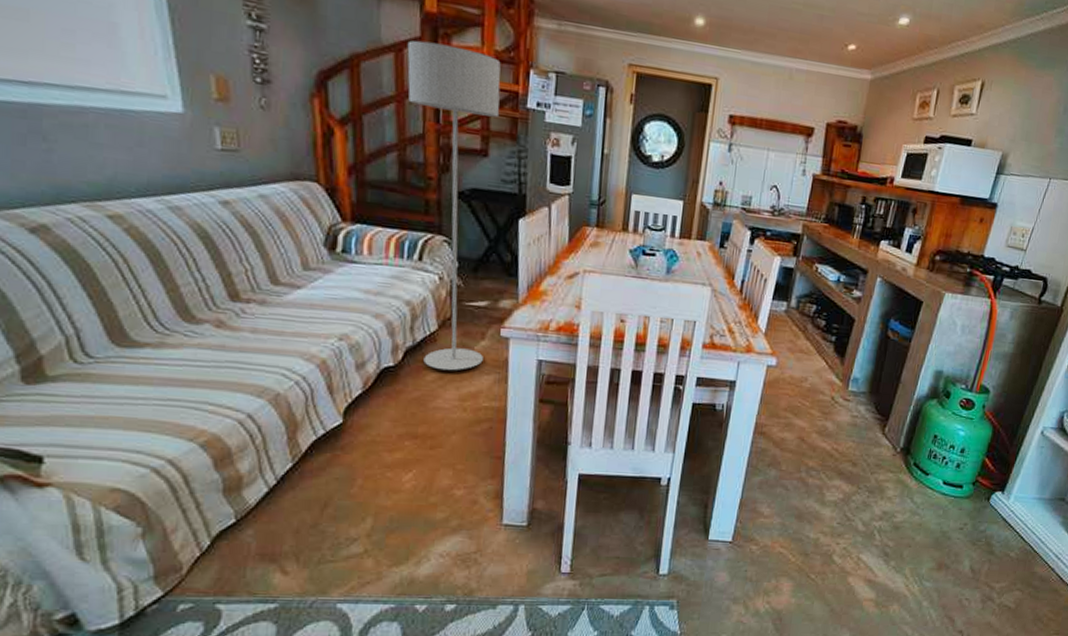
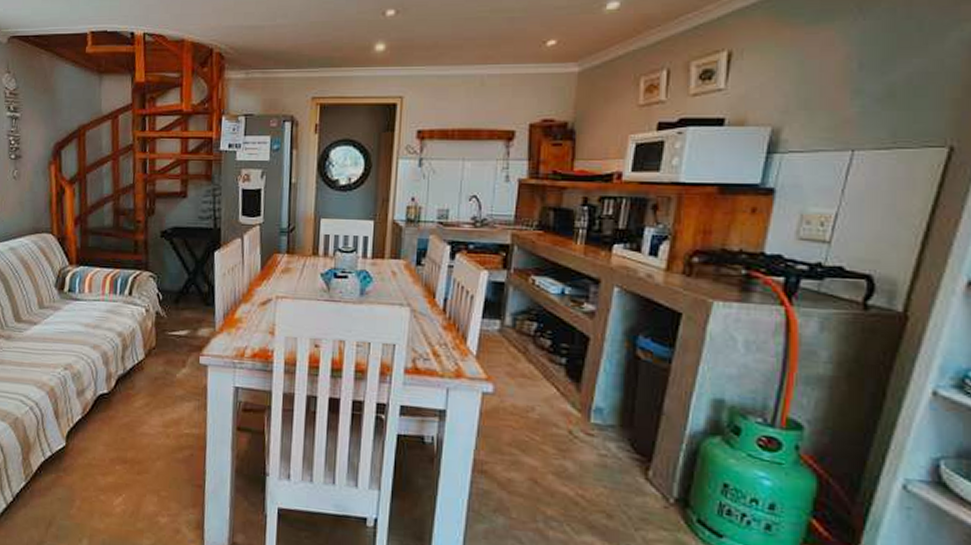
floor lamp: present [407,40,501,371] -> none [121,106,197,398]

